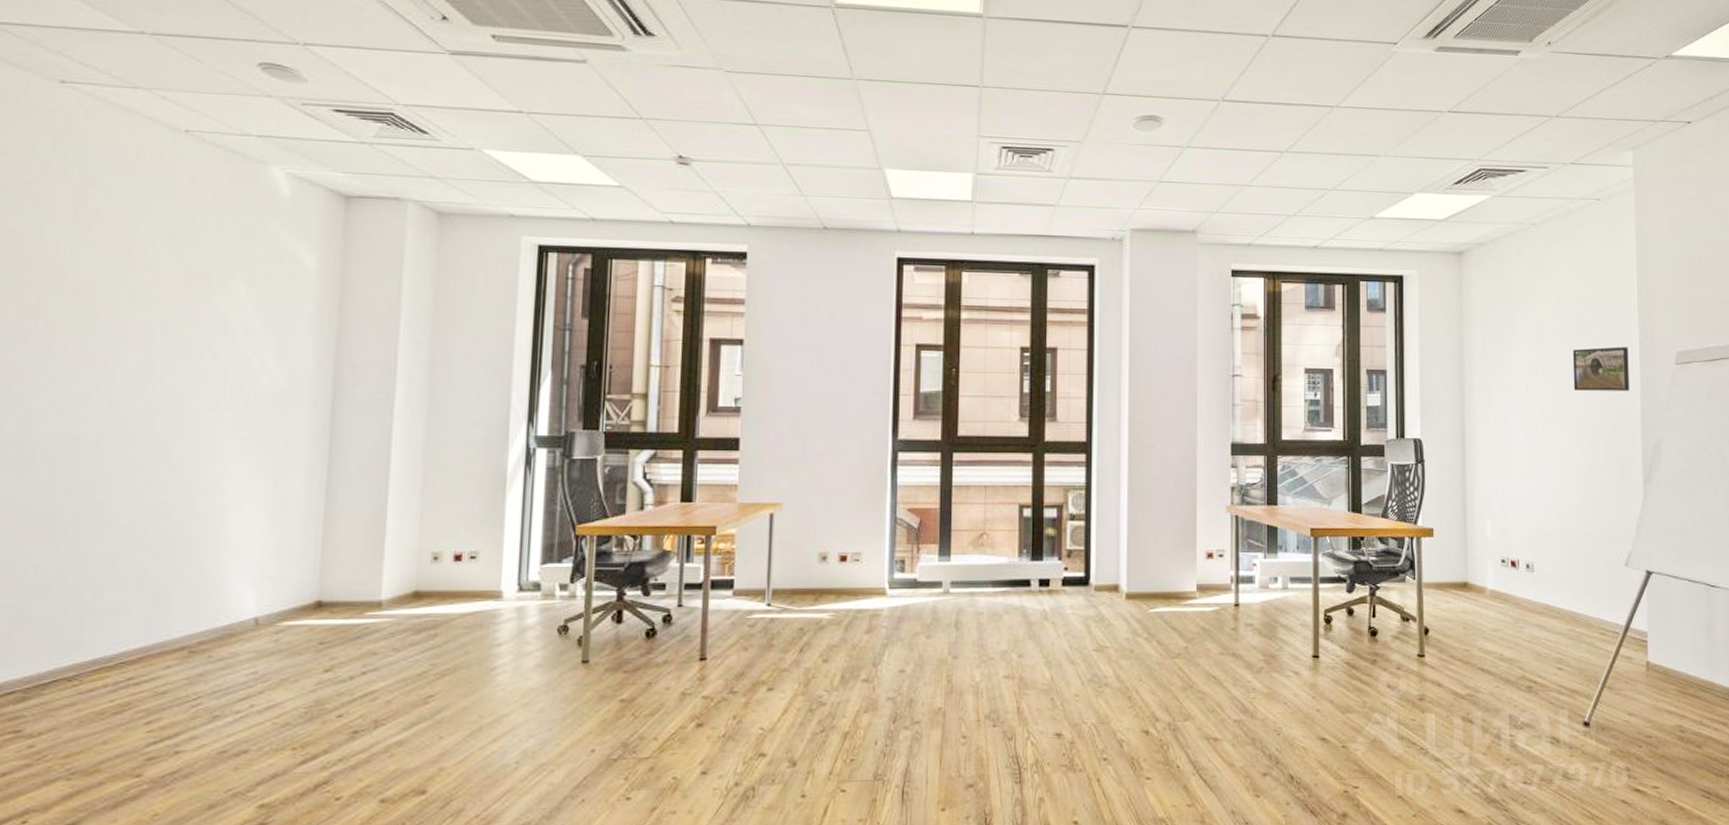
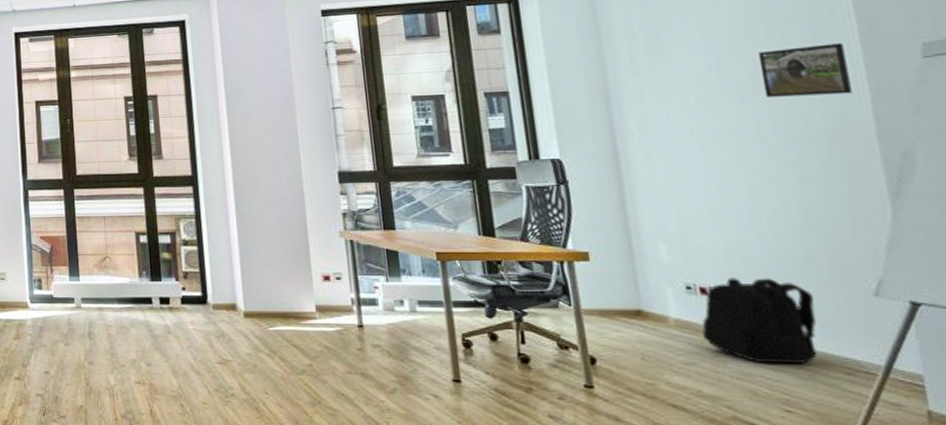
backpack: none [1509,551,1587,627] -> present [702,278,817,363]

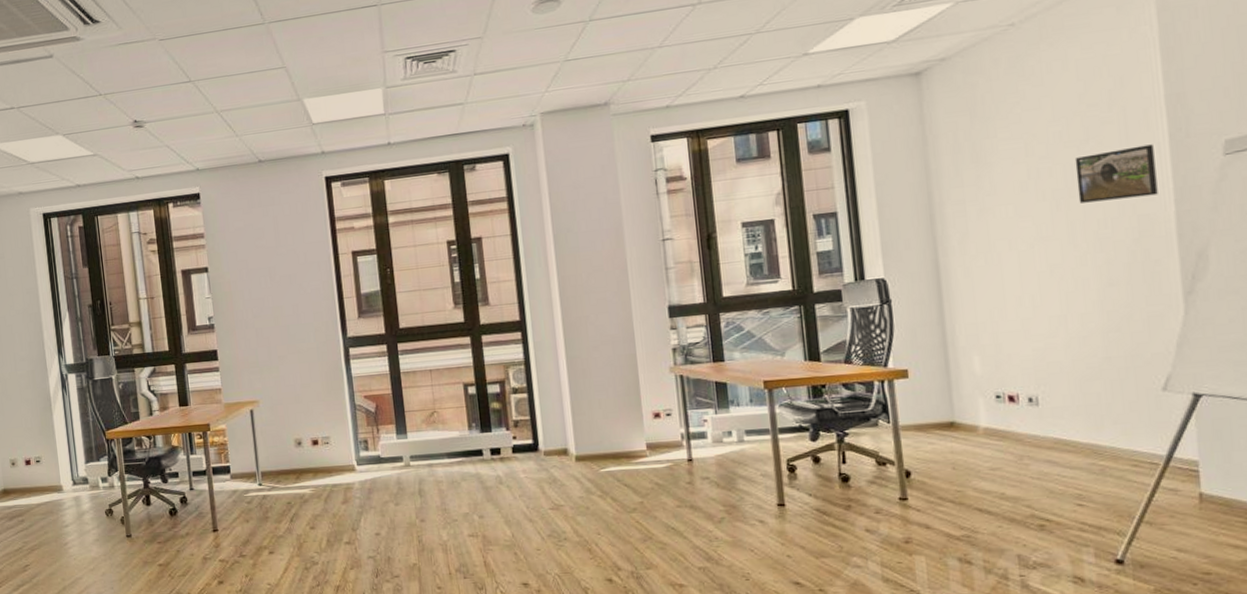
backpack: present [702,278,817,363] -> none [1008,381,1111,462]

